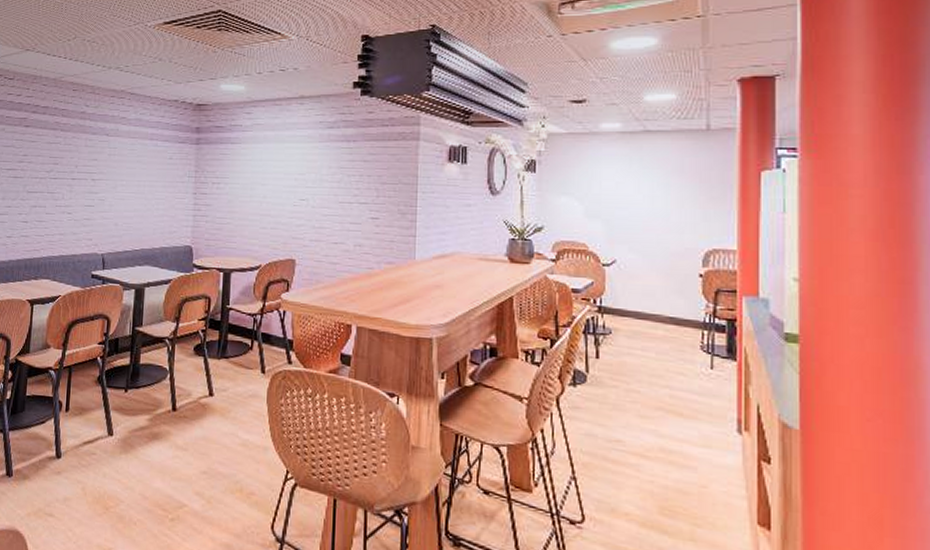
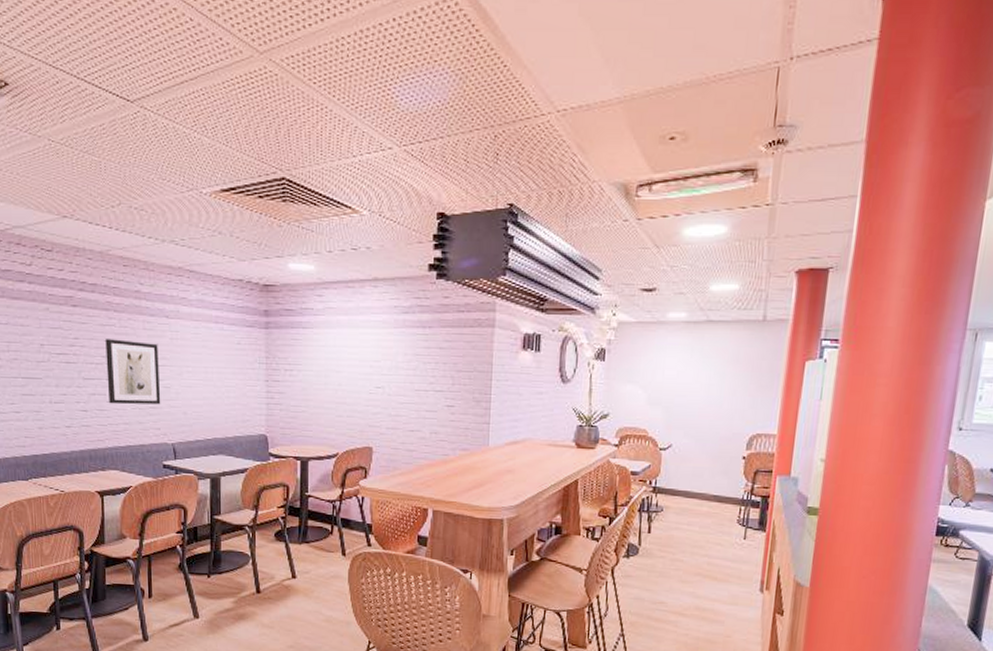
wall art: none [48,155,97,216] -> present [105,339,161,405]

